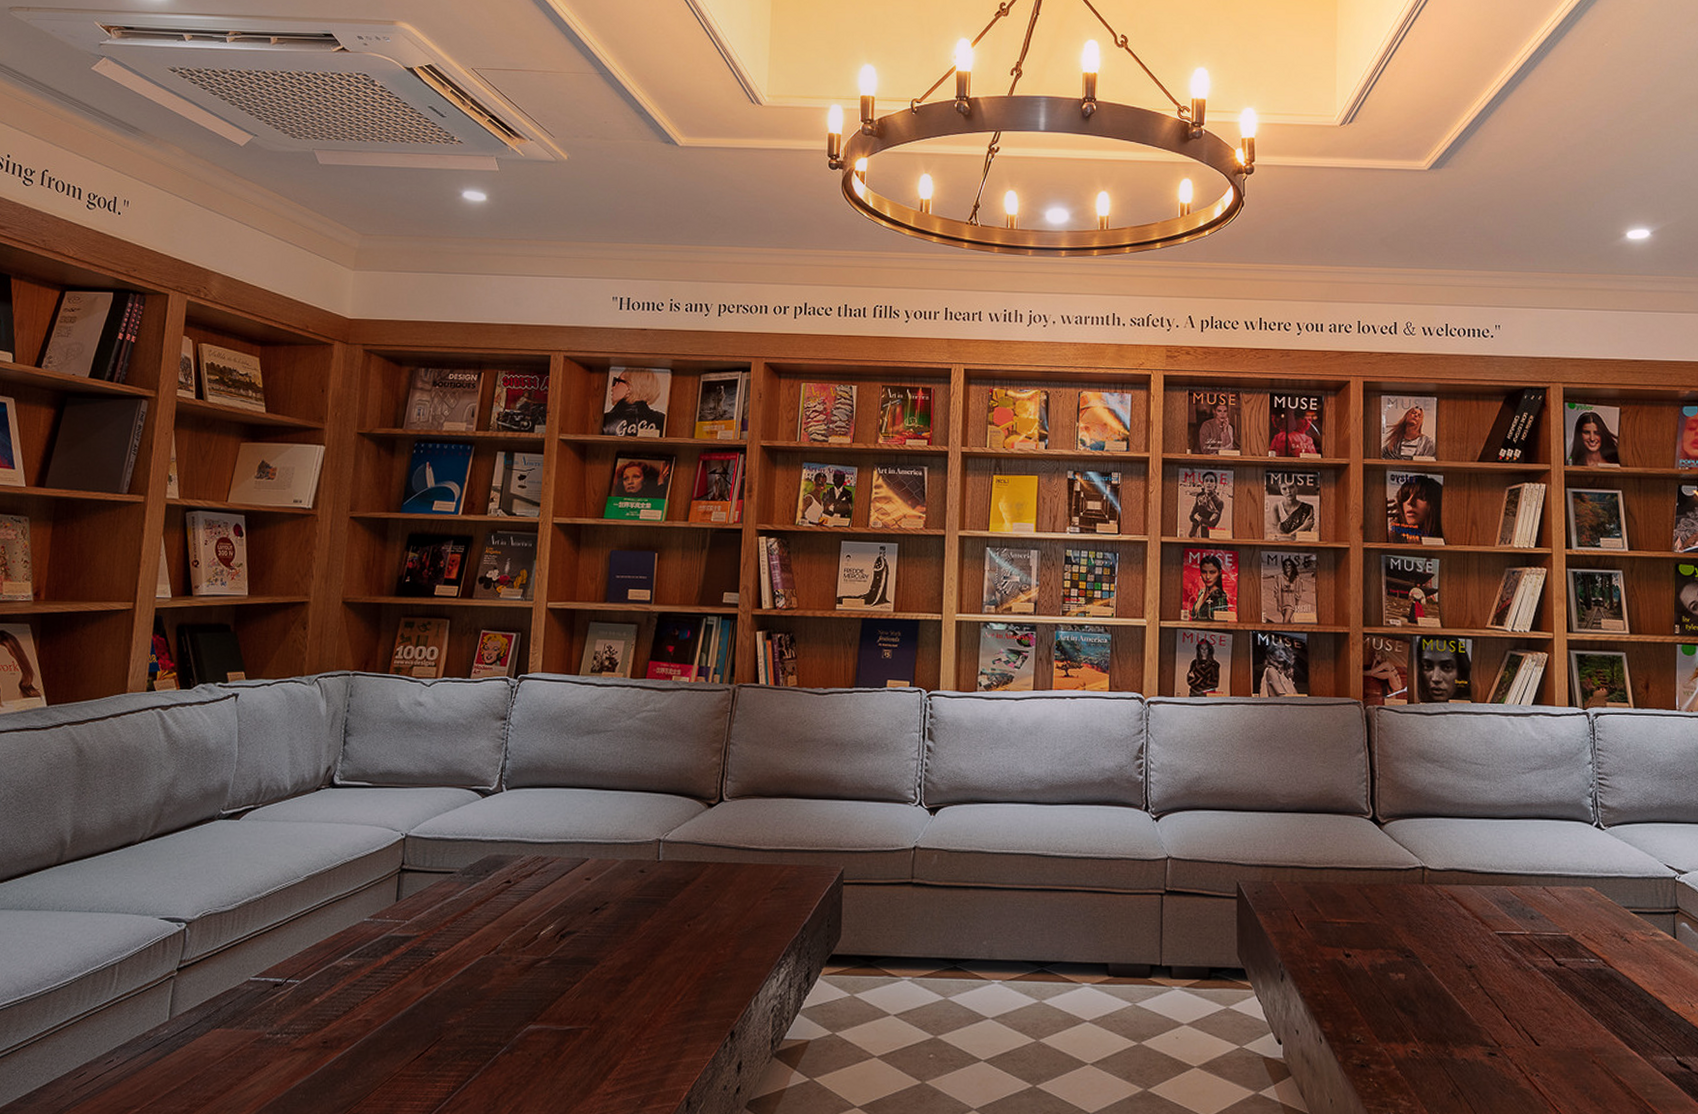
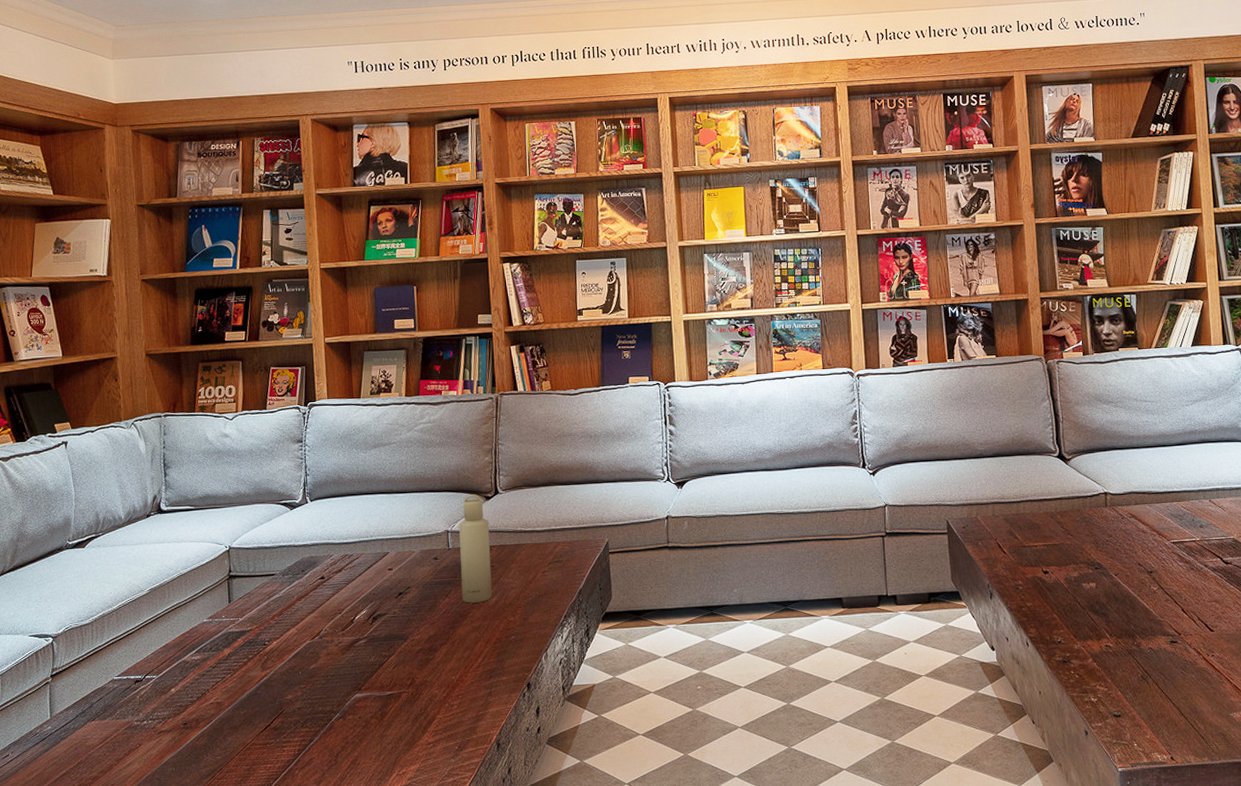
bottle: none [667,799,709,929] -> present [459,494,492,604]

